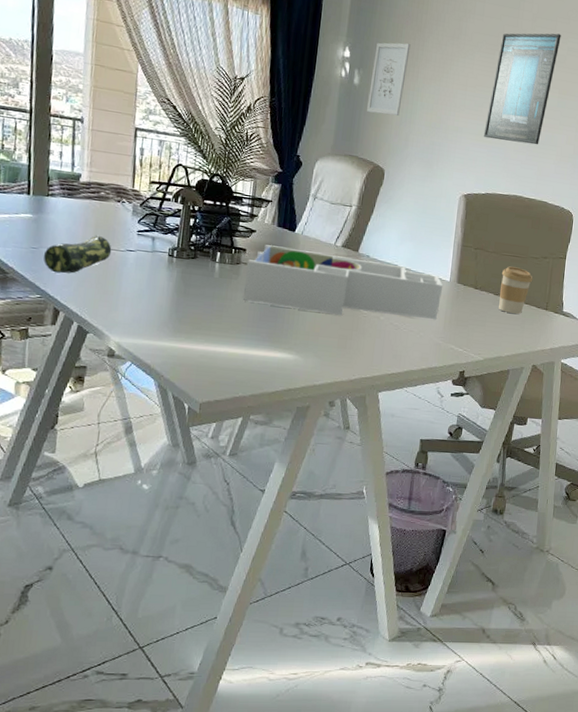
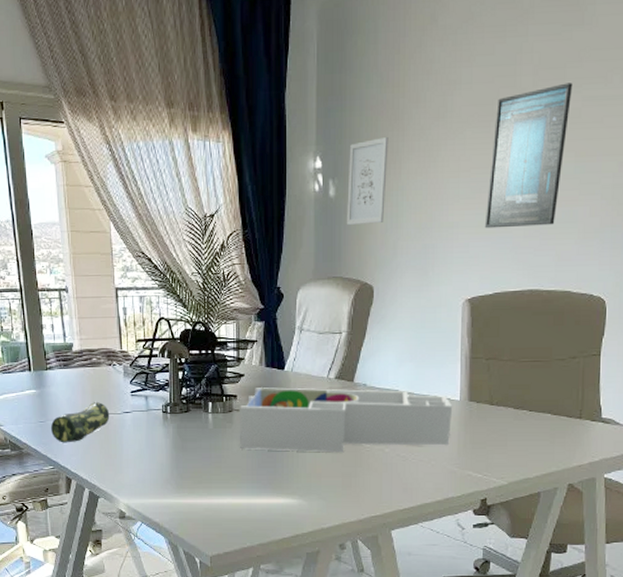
coffee cup: present [499,266,533,314] -> none [520,374,561,427]

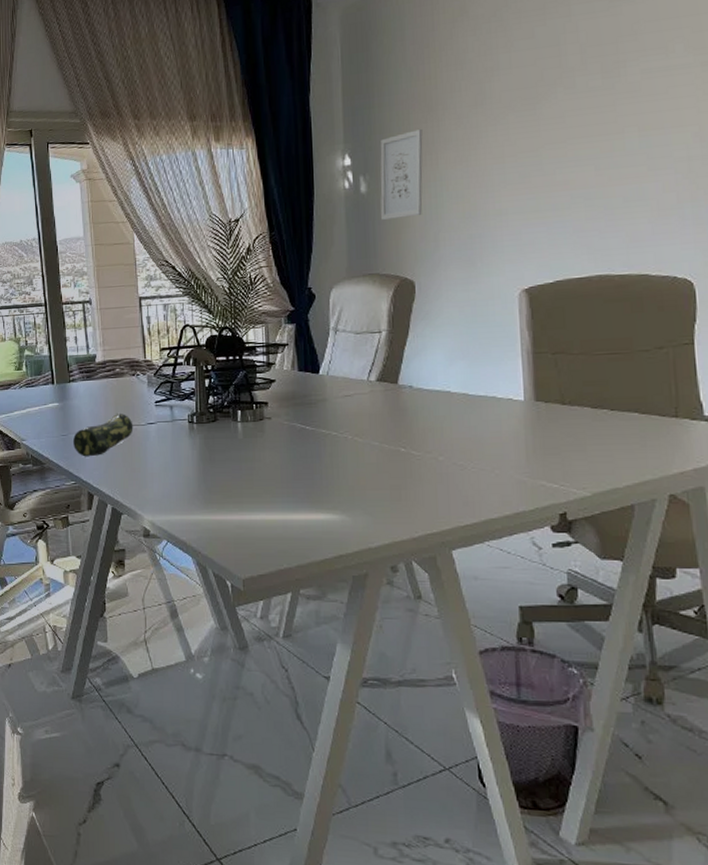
desk organizer: present [240,387,453,453] -> none [272,392,517,462]
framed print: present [484,83,573,229] -> none [537,57,628,213]

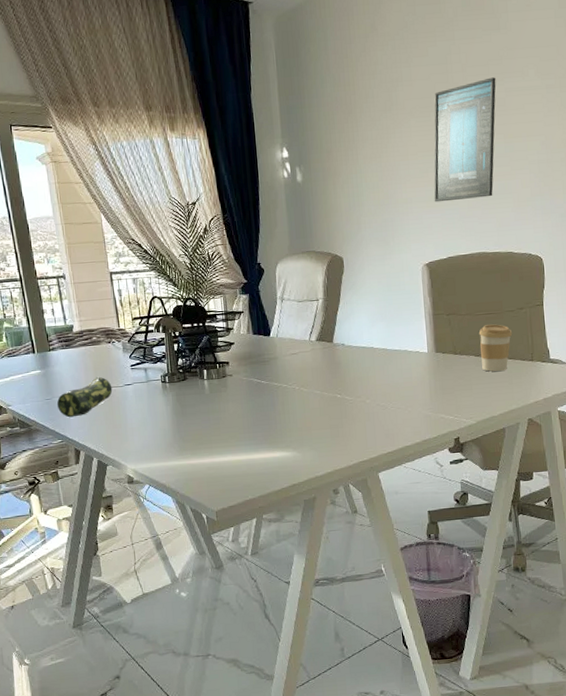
wall art: present [380,128,423,220] -> none [311,128,347,205]
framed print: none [537,57,628,213] -> present [434,77,496,202]
coffee cup: none [597,367,648,429] -> present [478,324,513,372]

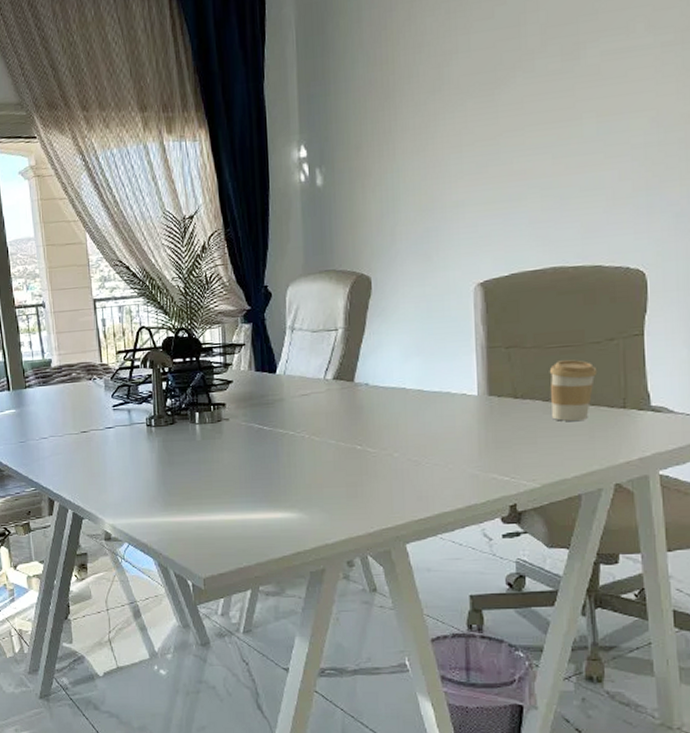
pencil case: present [56,376,113,418] -> none [31,417,92,463]
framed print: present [434,77,496,202] -> none [494,37,588,205]

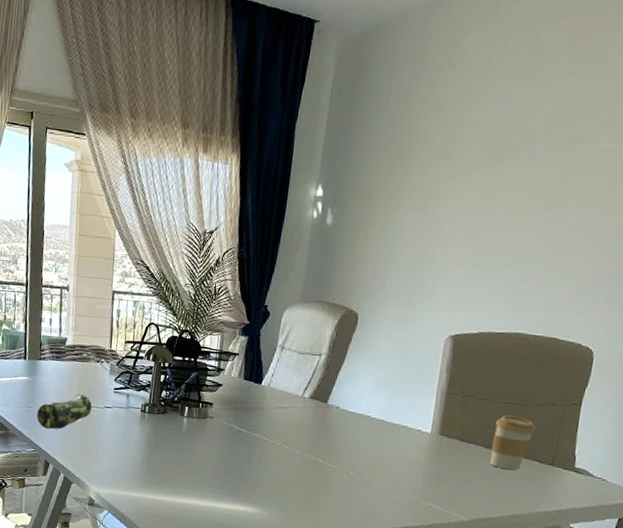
pencil case: none [31,417,92,463] -> present [36,393,92,430]

